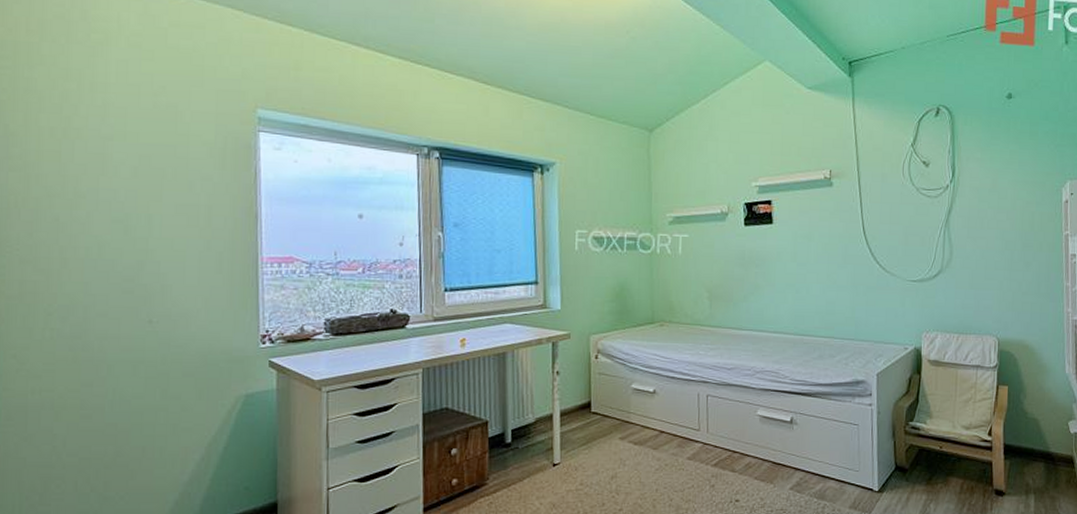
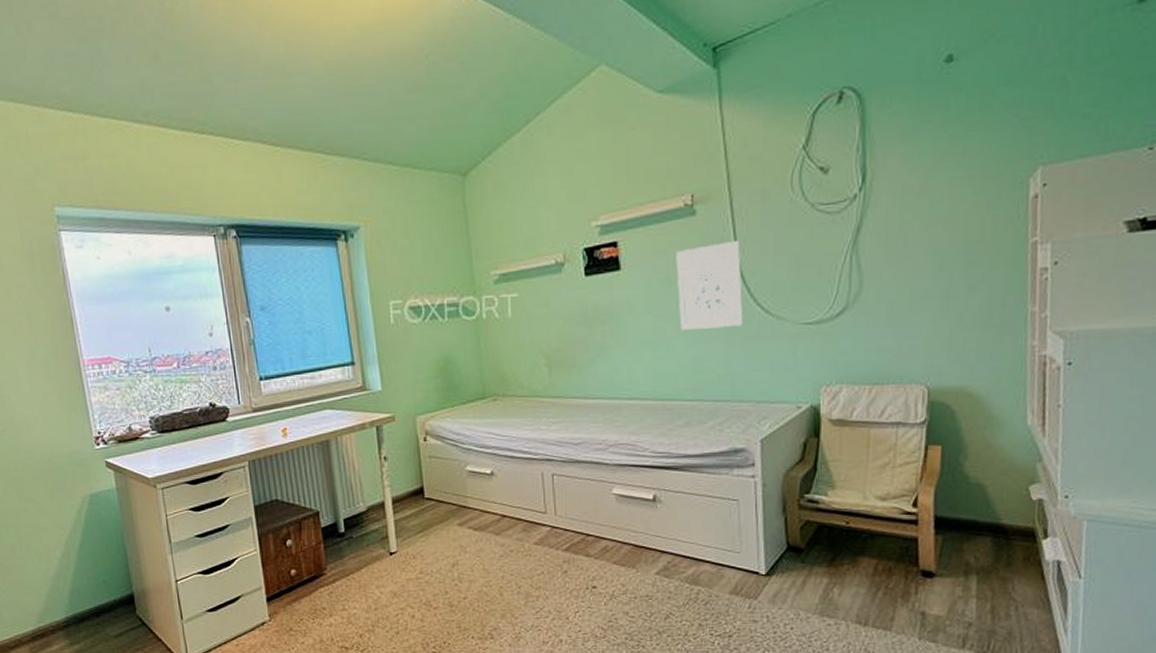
wall art: none [816,210,866,279] -> present [676,241,744,330]

